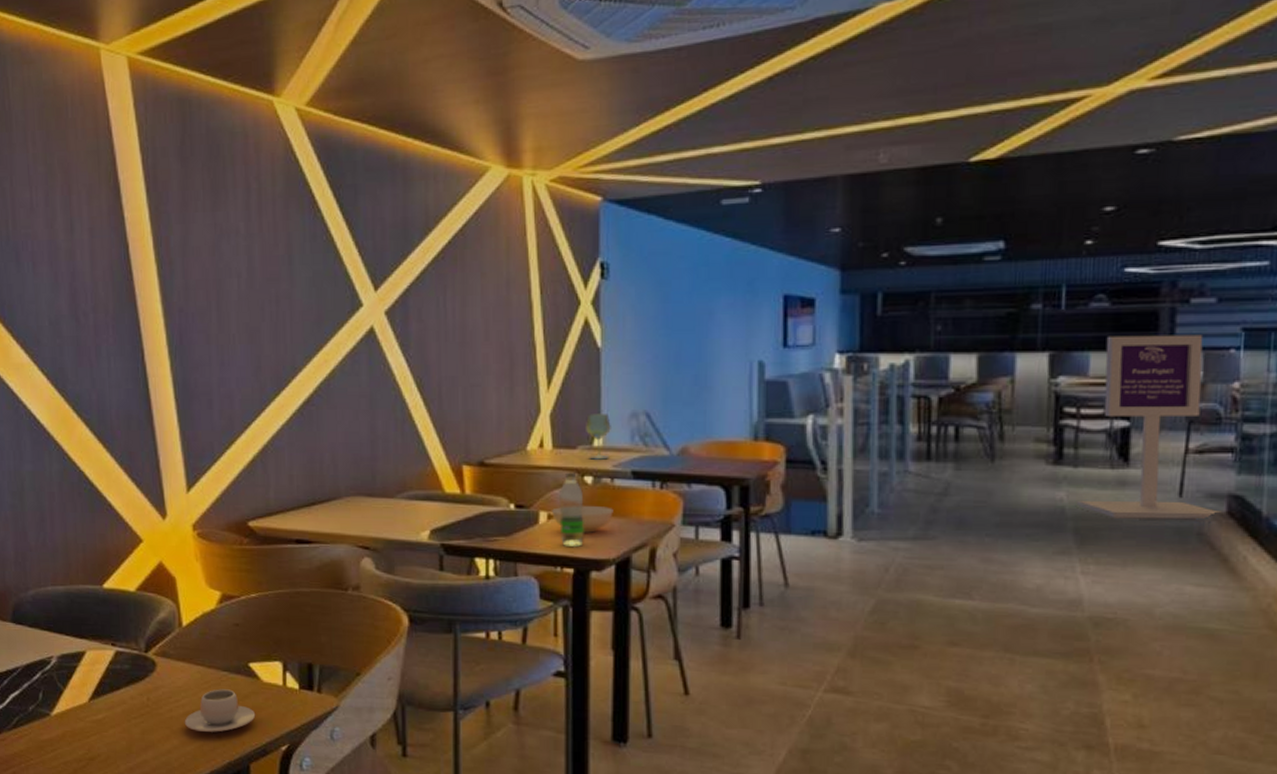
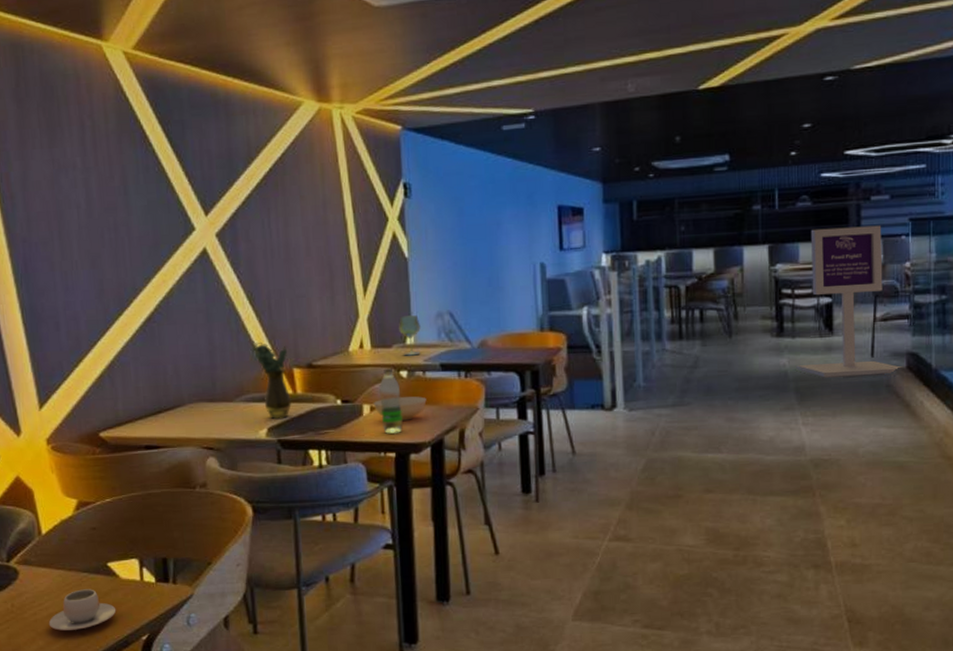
vase: none [419,432,458,520] -> present [252,341,292,419]

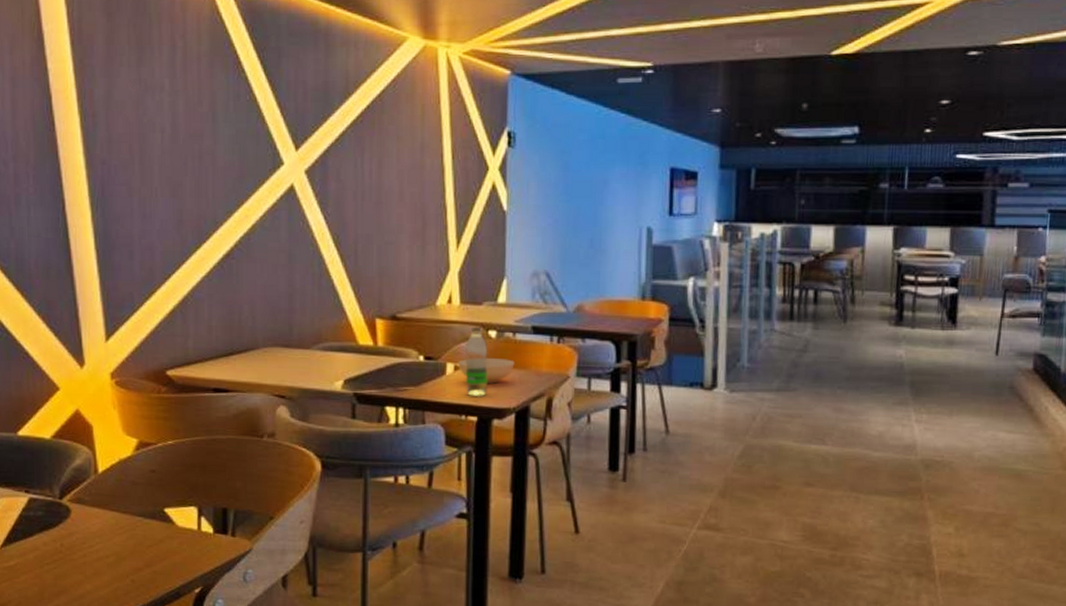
teacup: present [48,589,117,631] -> none [98,534,170,577]
vase: present [252,341,292,419] -> none [335,286,372,371]
wine glass: present [398,315,421,356] -> none [490,272,514,316]
sign stand: present [795,225,903,379] -> none [912,213,1029,377]

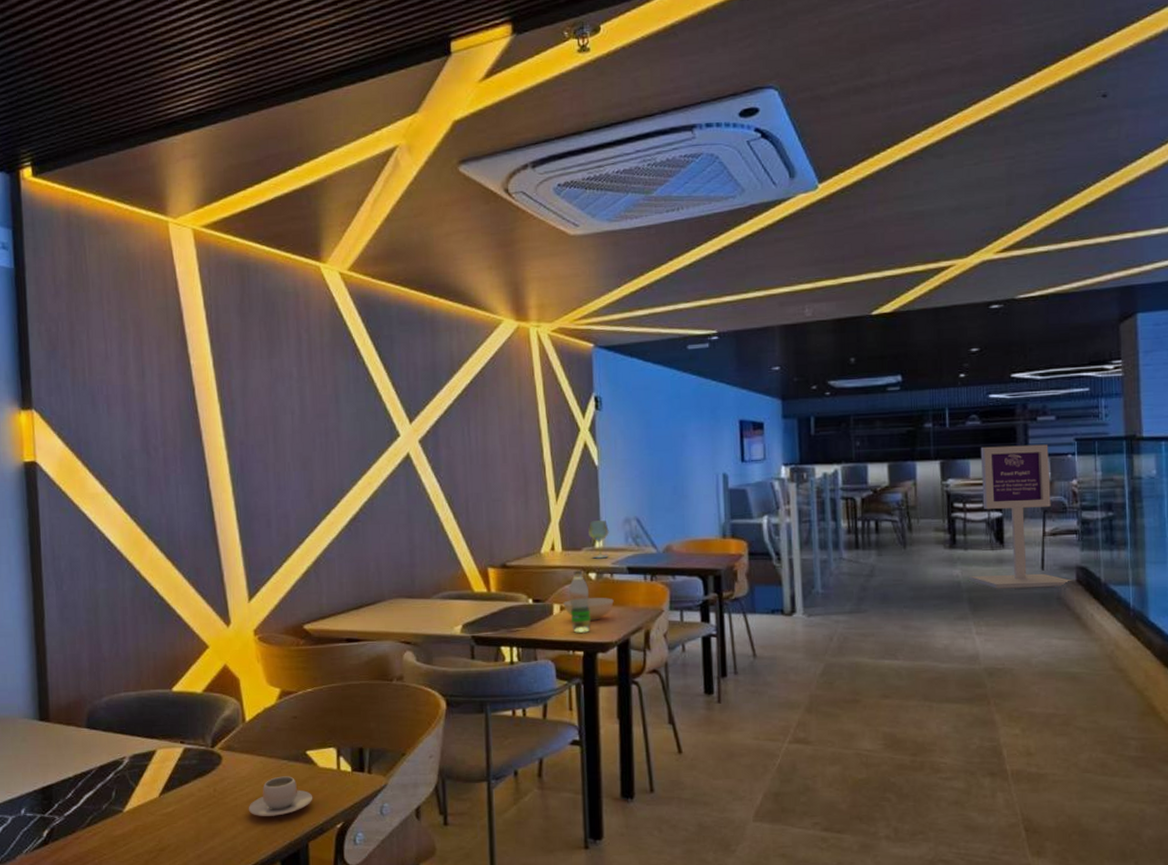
teacup: none [98,534,170,577] -> present [248,776,313,816]
wine glass: none [490,272,514,316] -> present [587,520,609,559]
sign stand: none [912,213,1029,377] -> present [968,444,1073,590]

